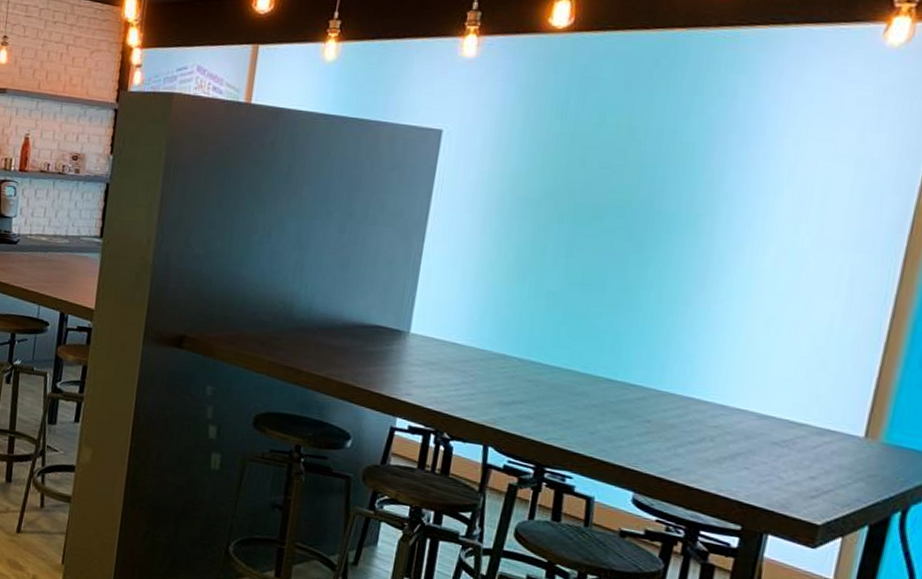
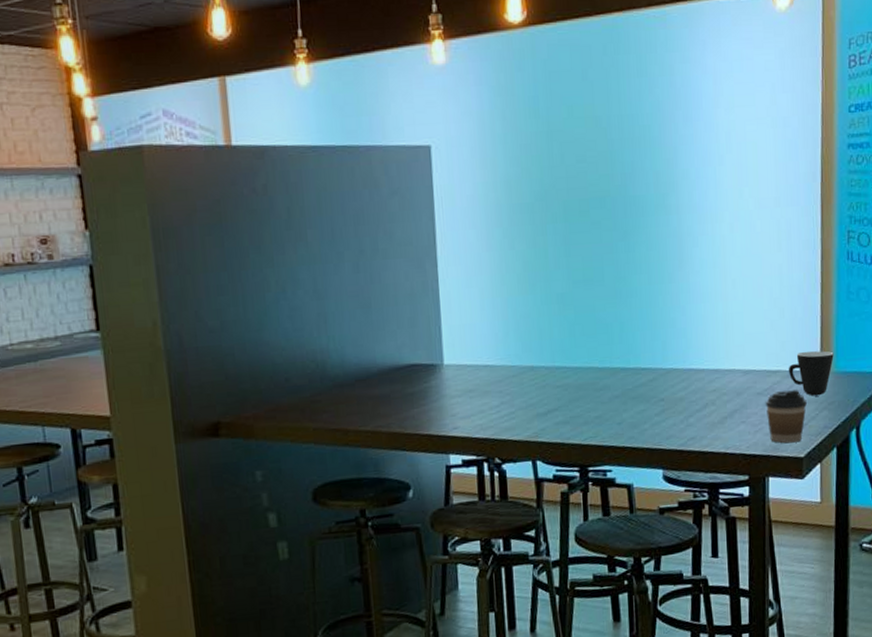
coffee cup: none [778,446,838,508] -> present [765,390,807,443]
mug: none [819,411,887,465] -> present [788,350,834,396]

